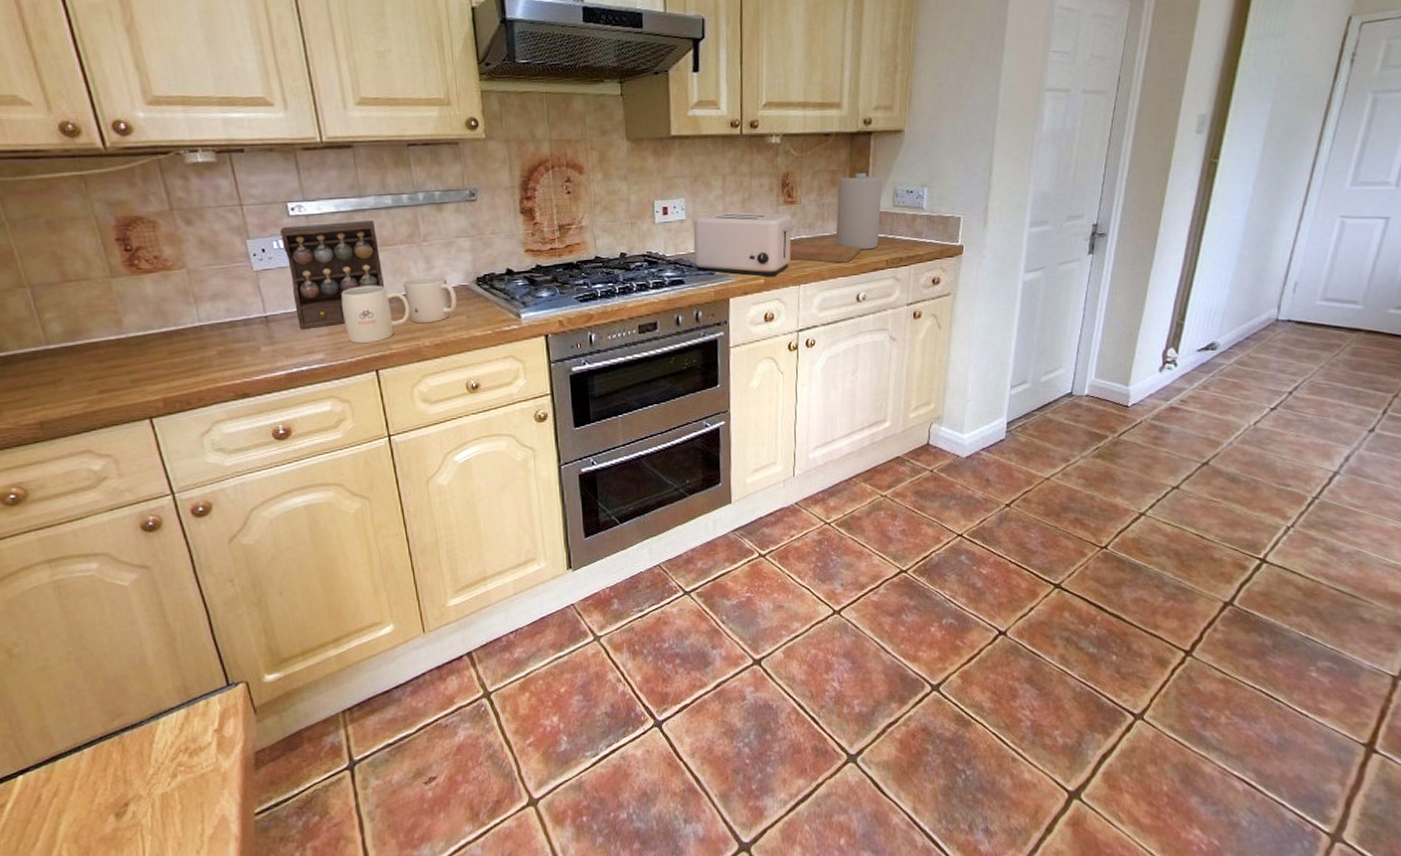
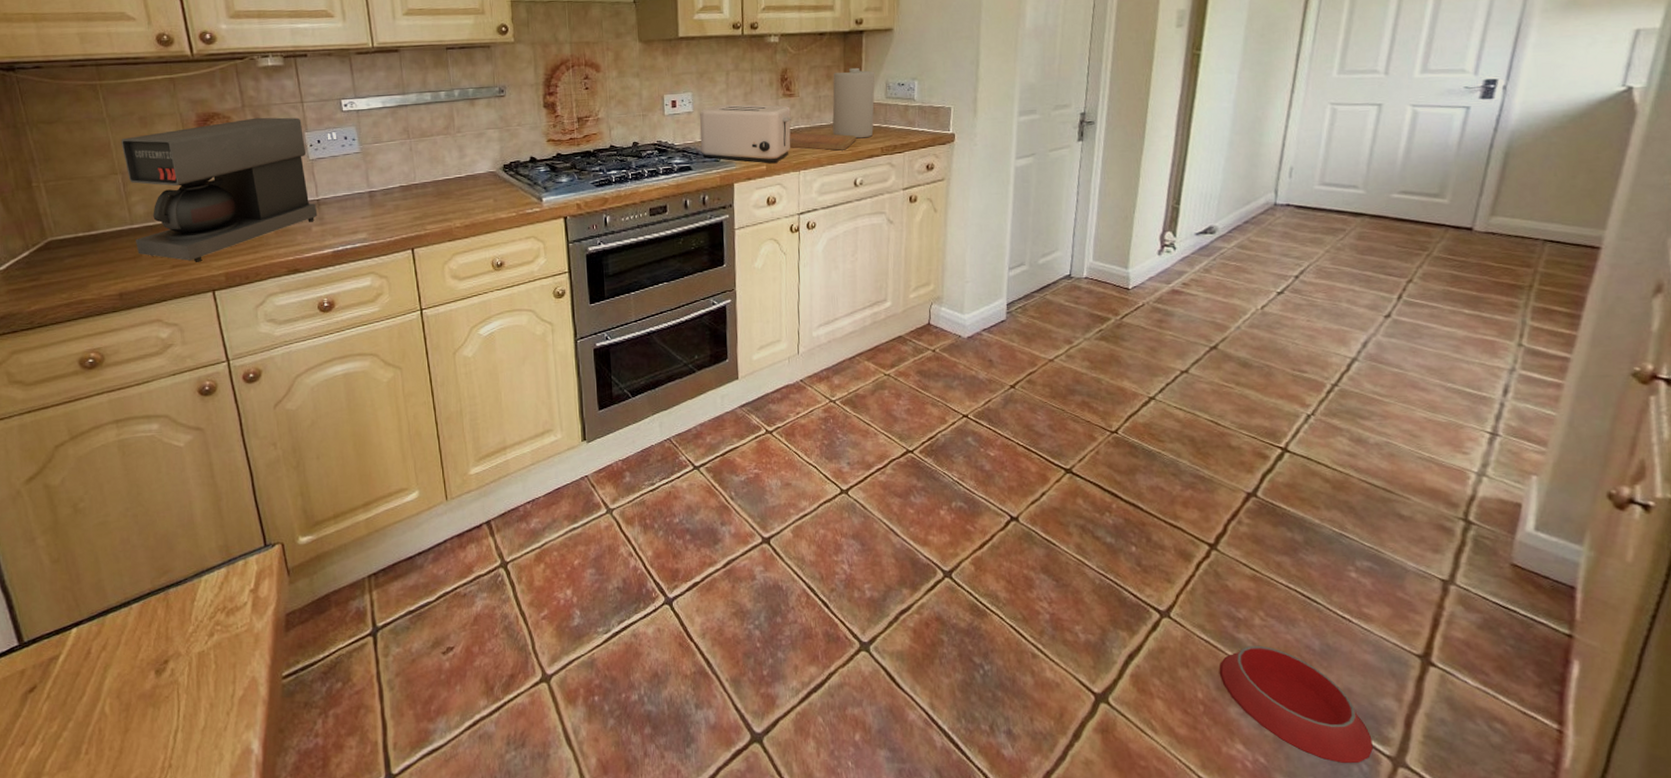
coffee maker: none [26,222,267,387] -> present [121,117,318,262]
spice rack: present [280,220,384,330] -> none [334,115,421,212]
mug: present [340,285,410,344] -> none [383,172,444,225]
mug: present [402,275,458,324] -> none [438,163,486,207]
pet bowl: none [1184,741,1315,841] -> present [1219,645,1373,763]

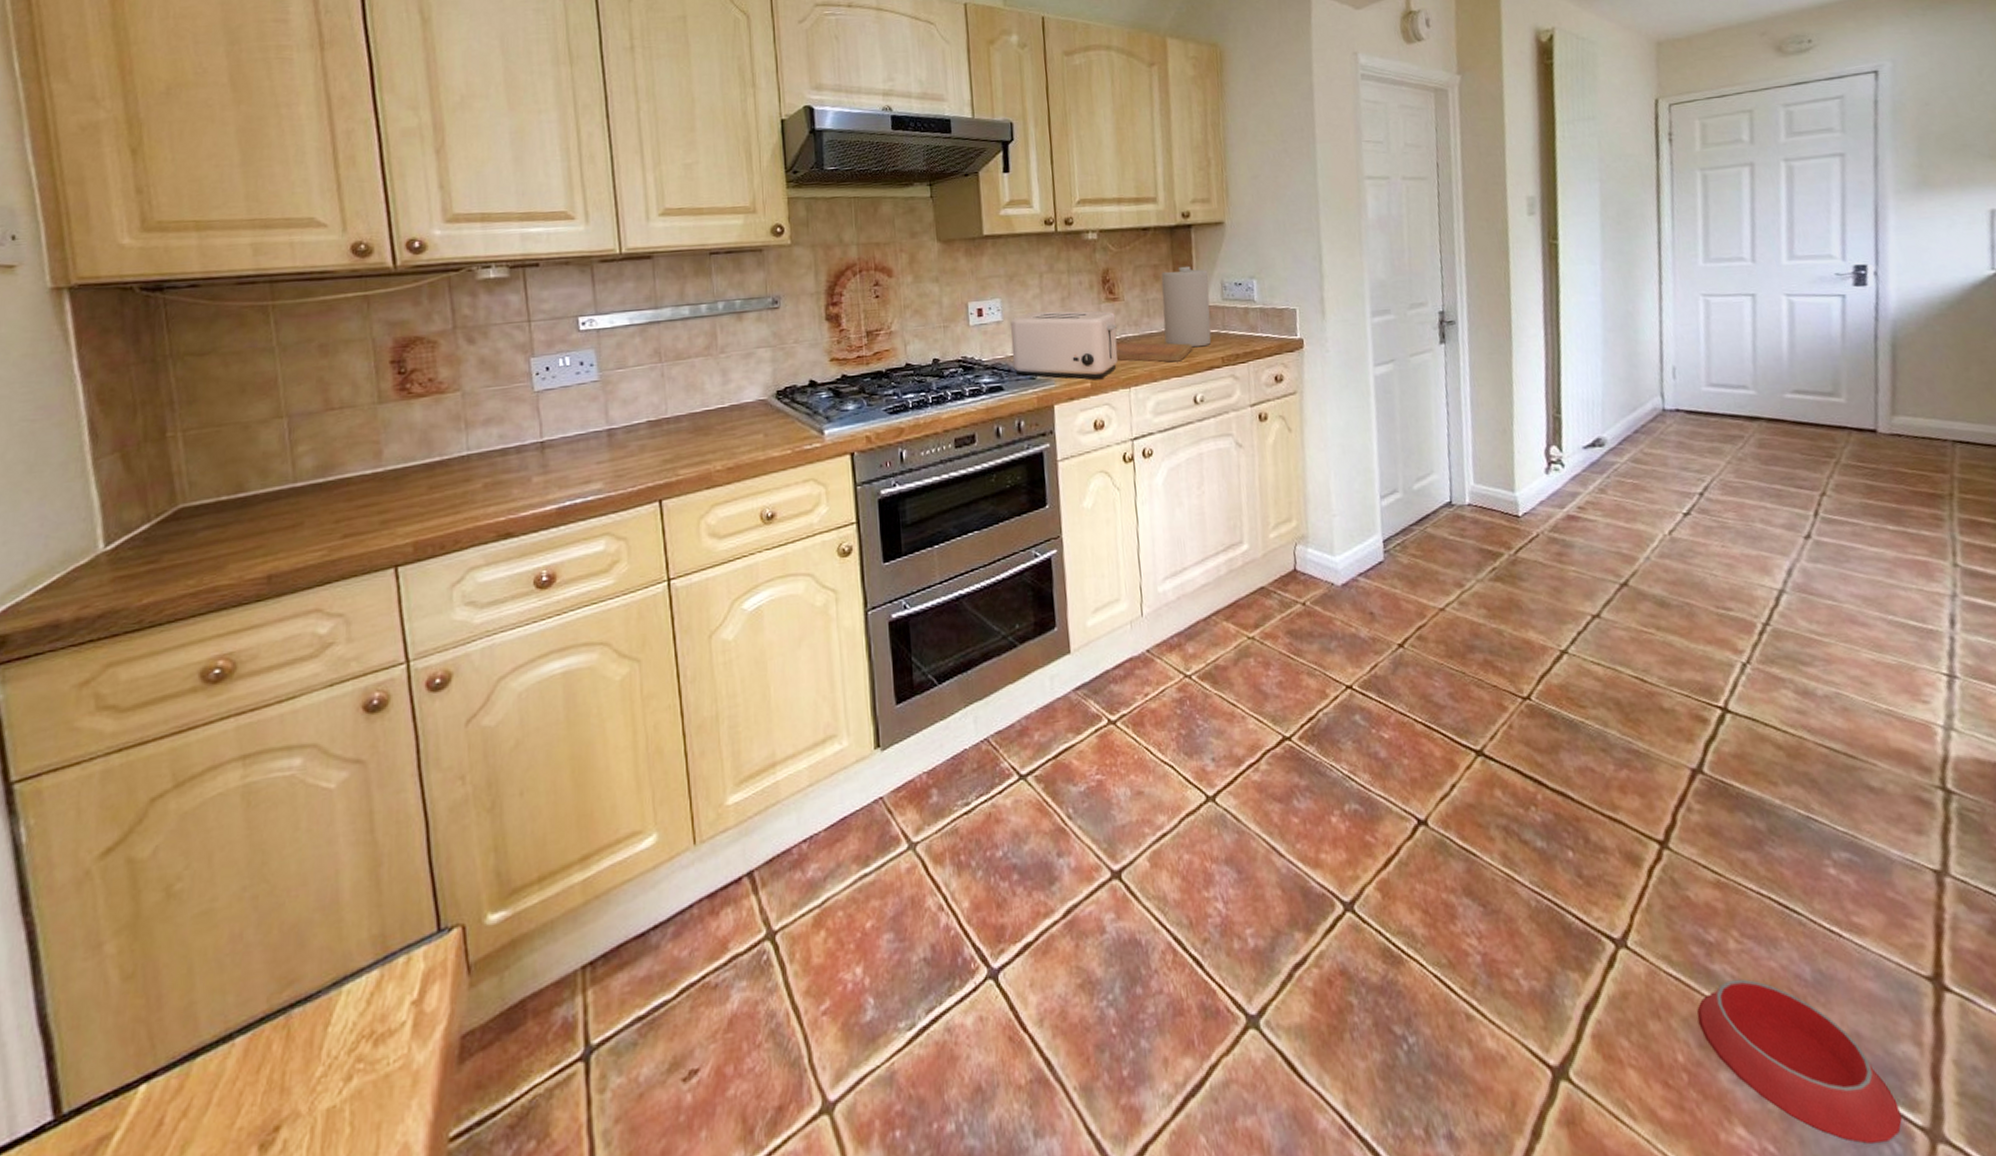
coffee maker: present [121,117,318,262] -> none [291,340,541,529]

